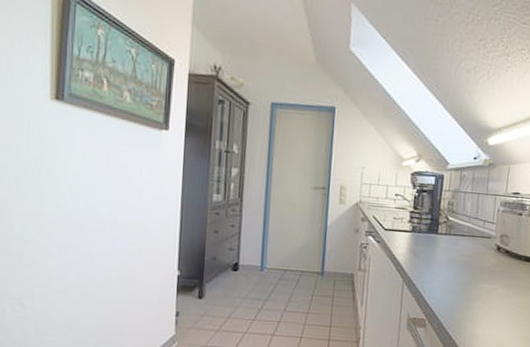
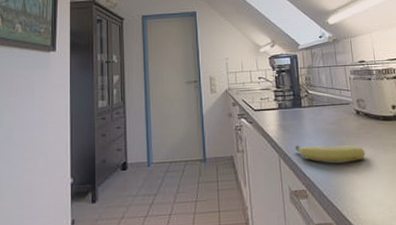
fruit: none [422,273,497,298] -> present [295,145,365,163]

